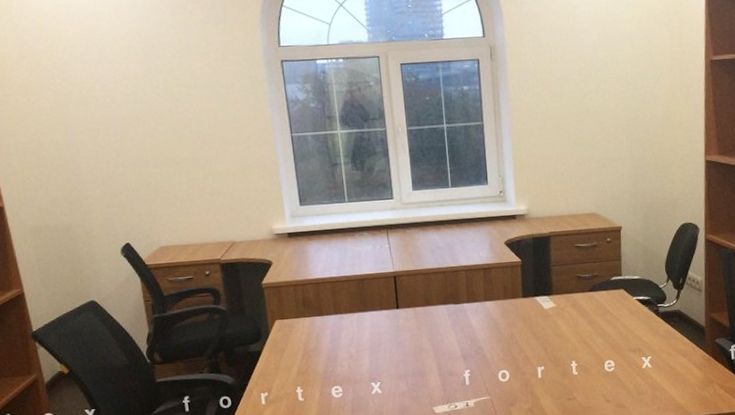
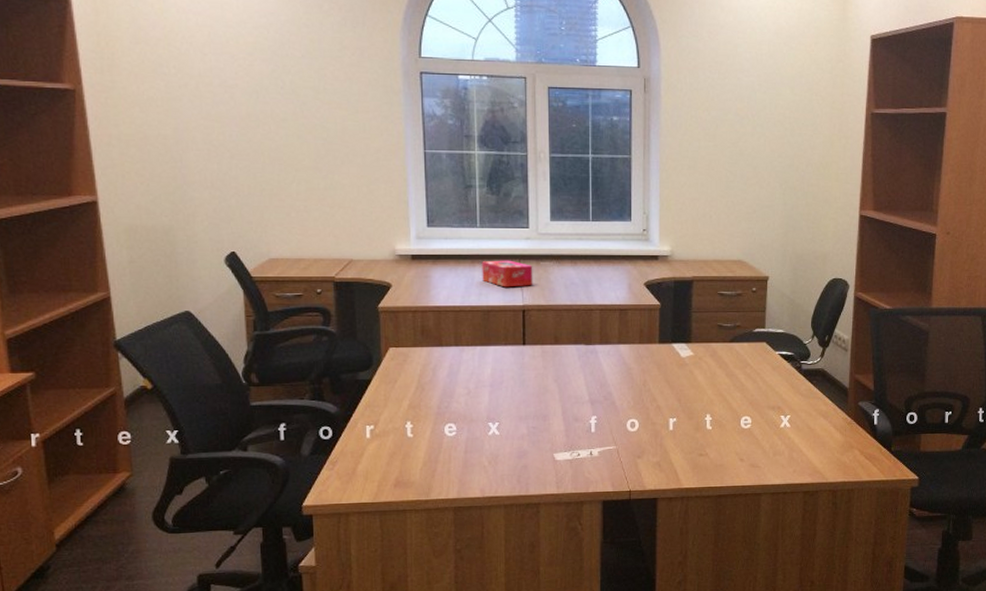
tissue box: none [352,230,402,257] -> present [482,260,533,288]

